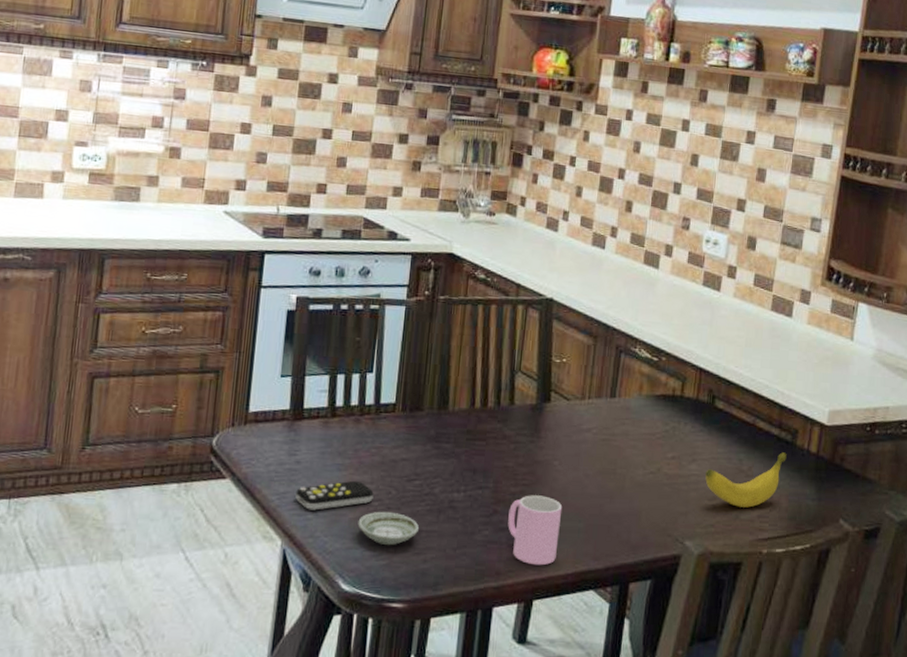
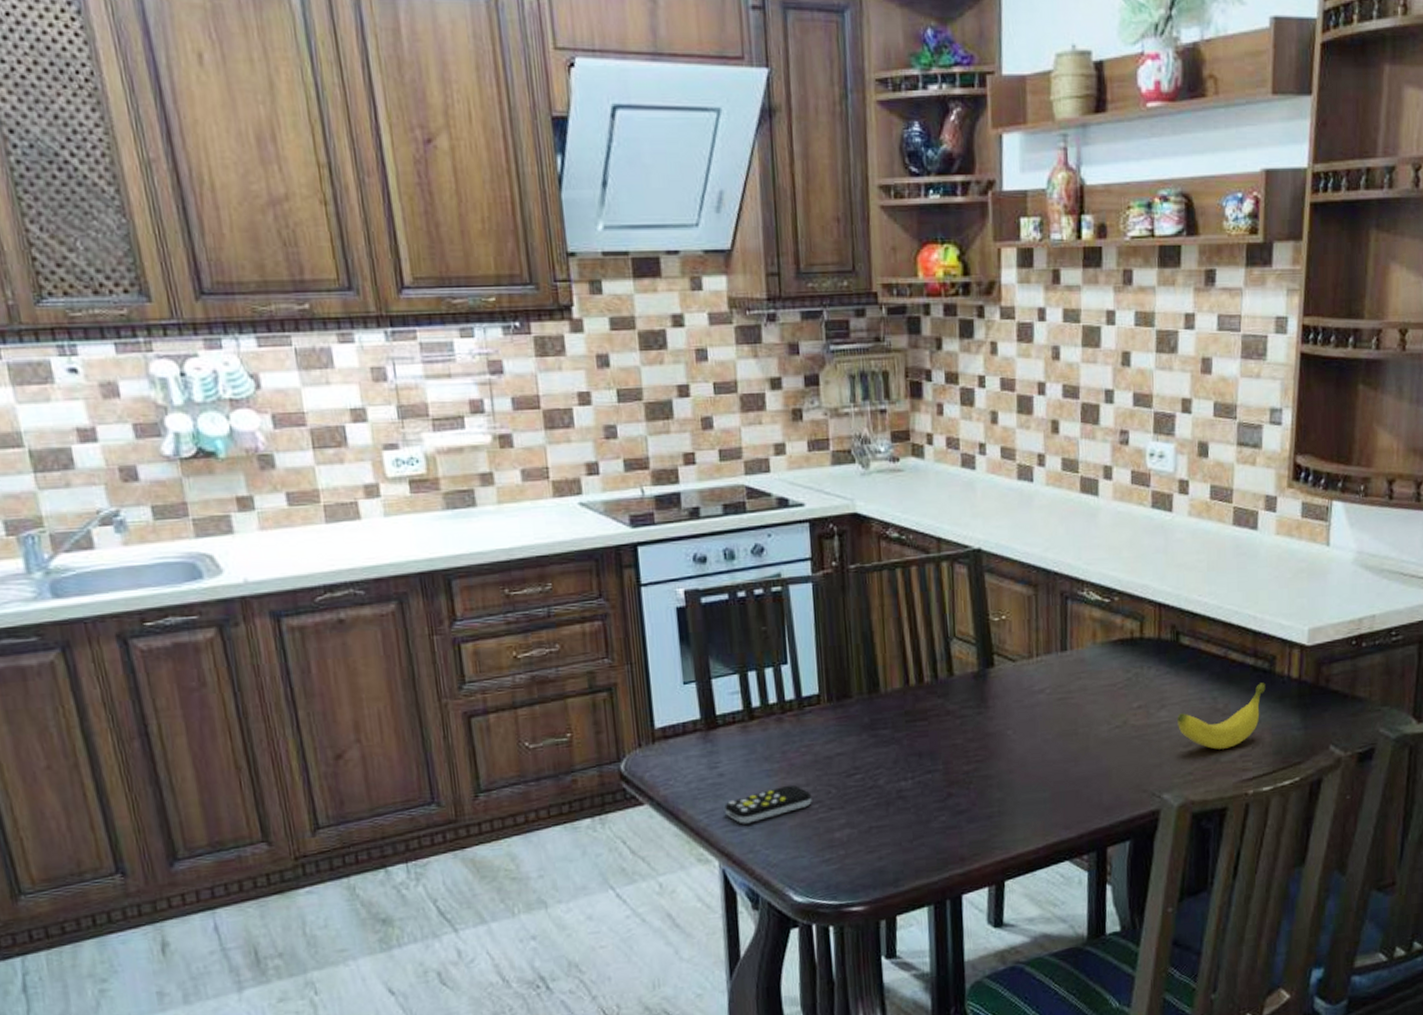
saucer: present [358,511,419,546] -> none [799,812,868,849]
cup: present [508,495,563,566] -> none [964,769,1024,845]

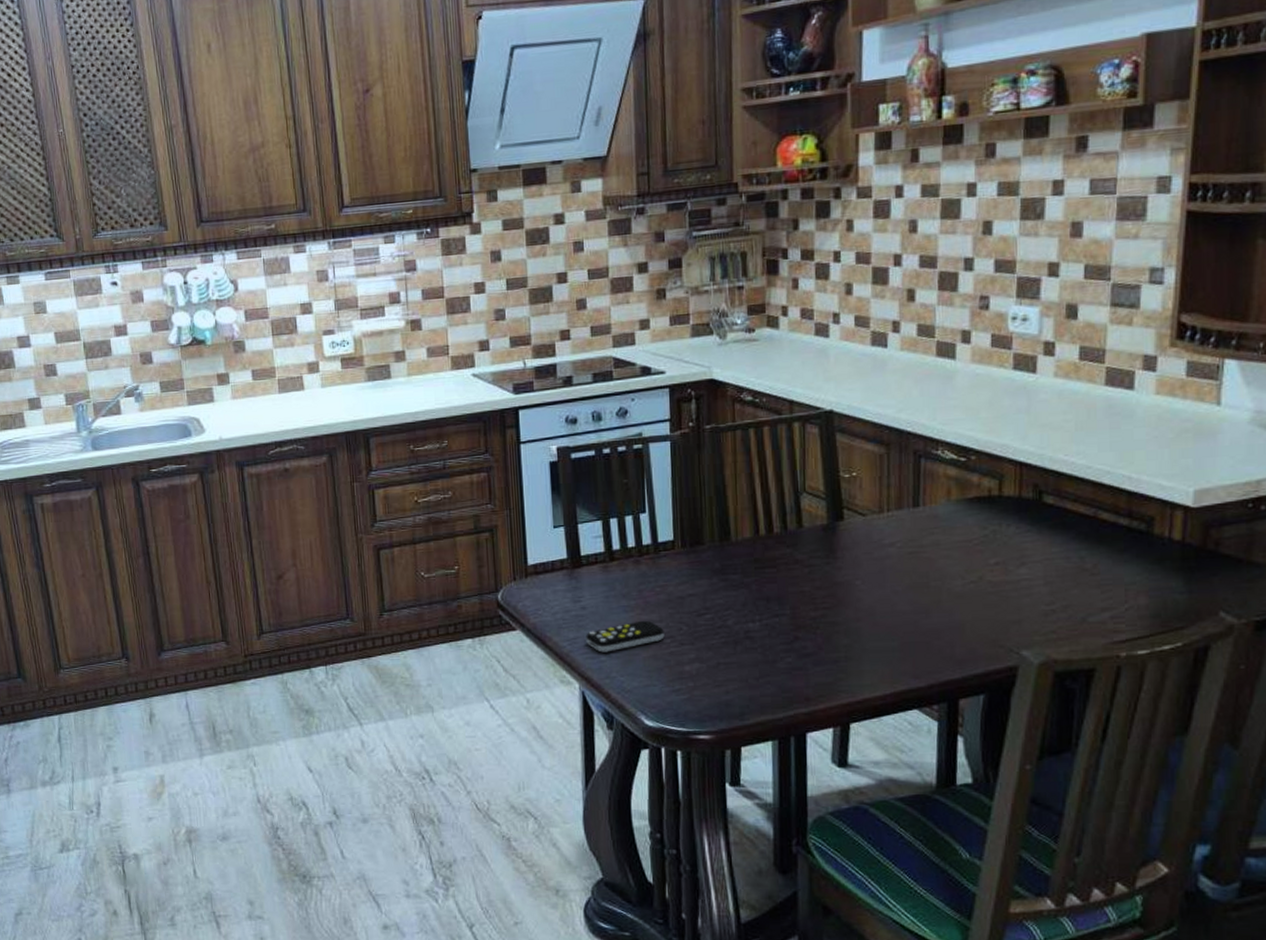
banana: present [1177,682,1266,750] -> none [1039,544,1142,609]

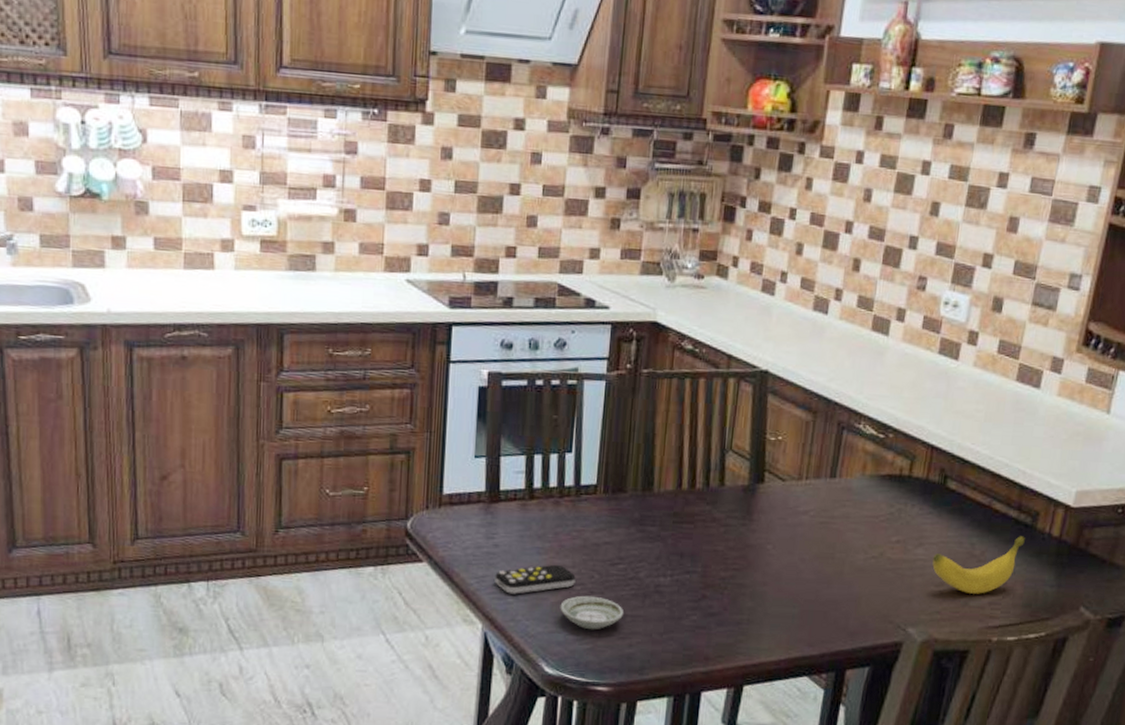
saucer: none [652,647,716,681] -> present [560,595,623,630]
banana: none [1039,544,1142,609] -> present [932,536,1025,594]

